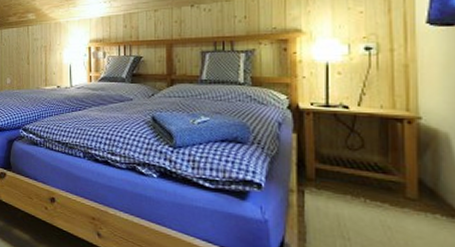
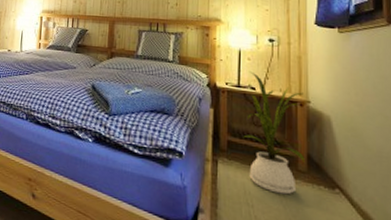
house plant: none [334,87,415,226] -> present [243,71,305,195]

